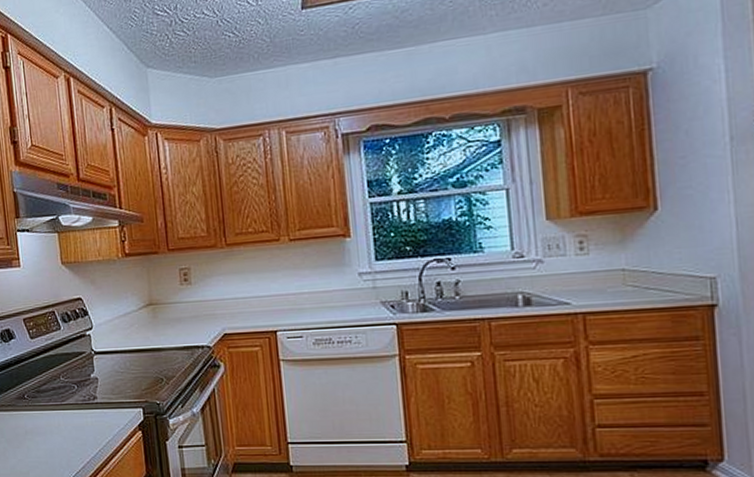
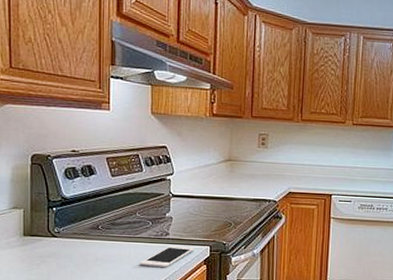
cell phone: none [70,410,125,438] -> present [139,245,194,268]

